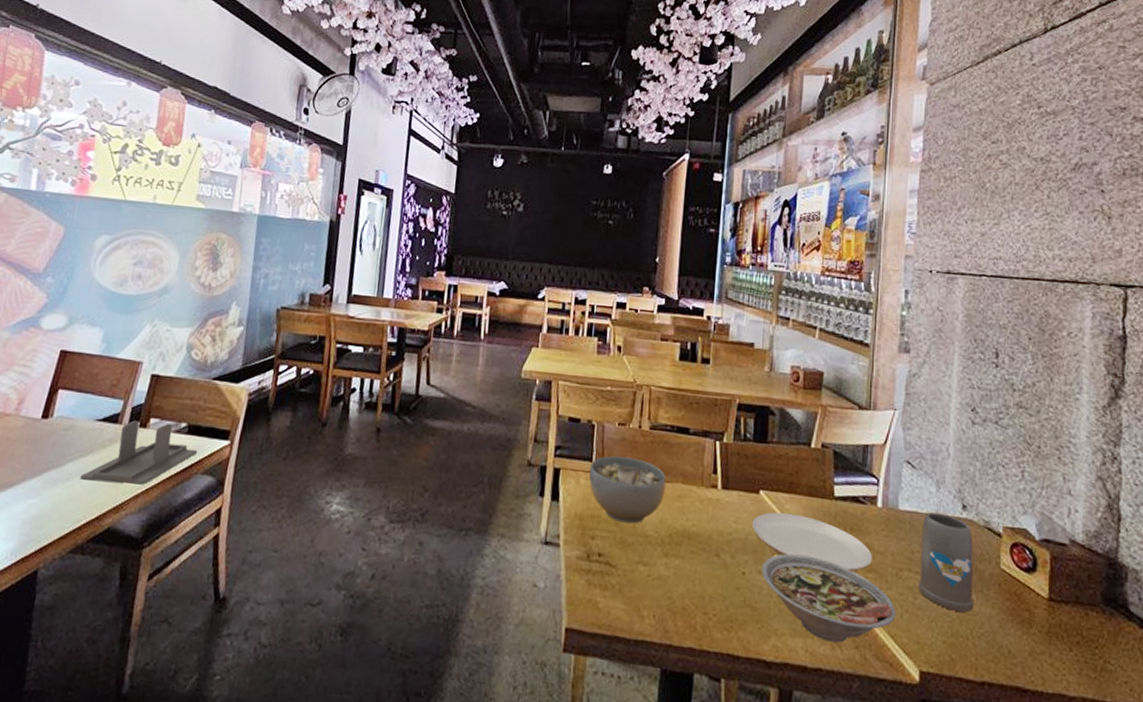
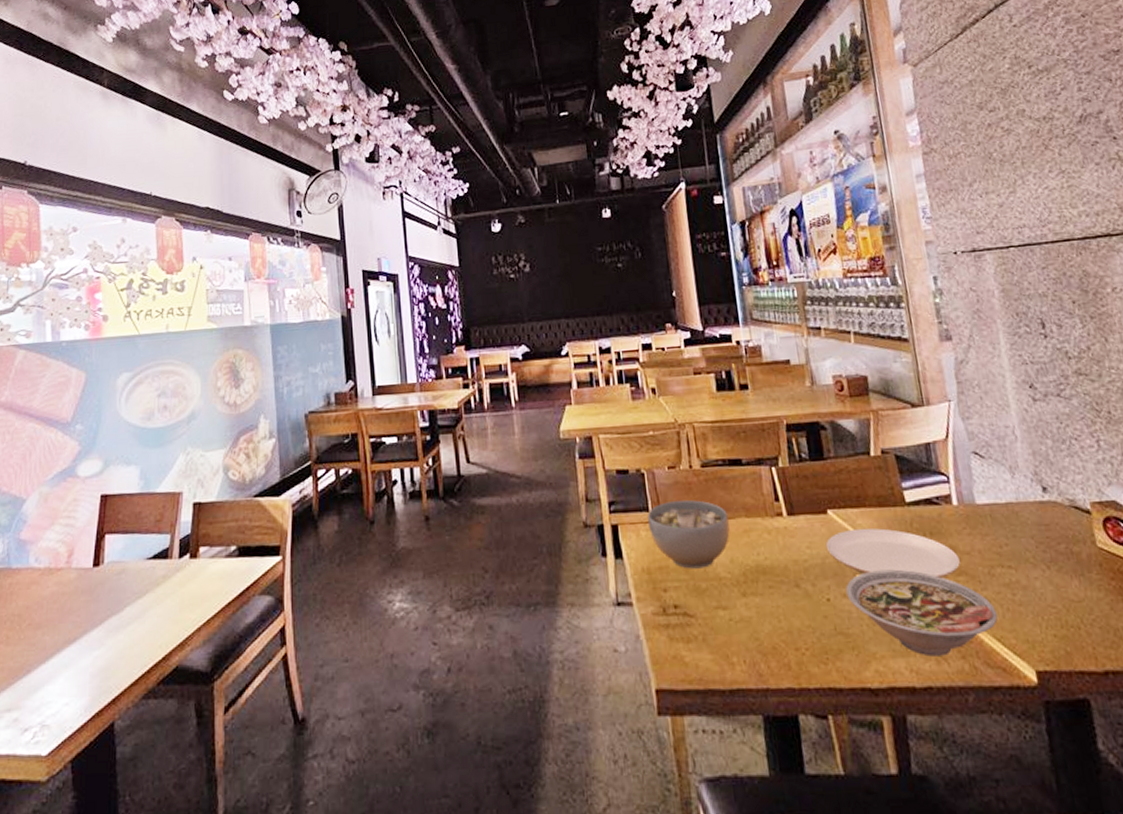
napkin holder: present [80,420,197,485] -> none [140,549,251,622]
beer mug: present [918,512,974,612] -> none [1004,500,1079,601]

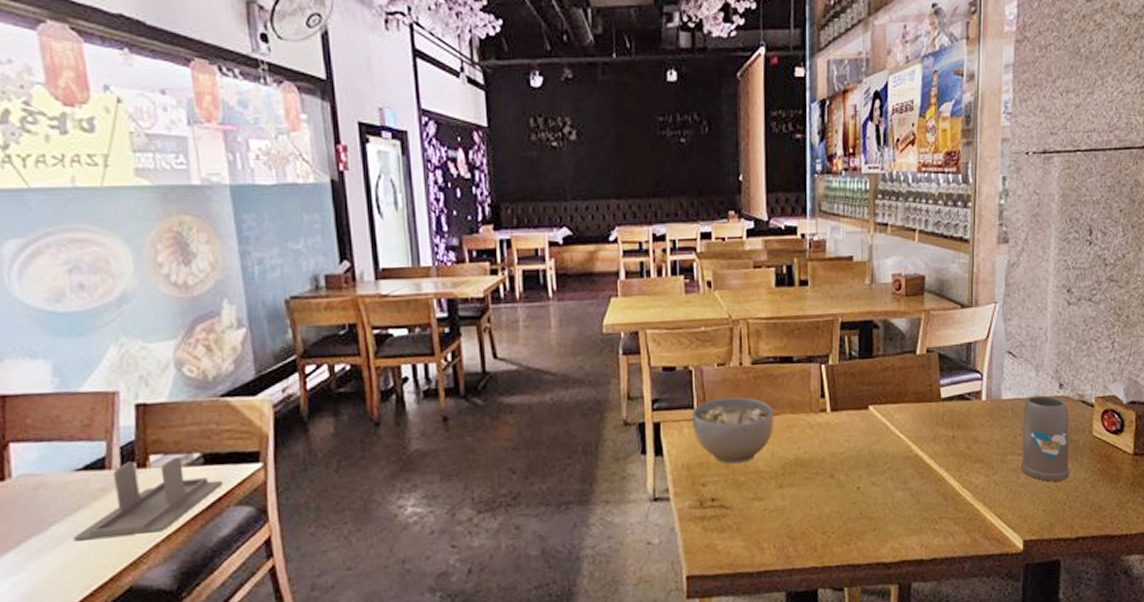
napkin holder: none [140,549,251,622] -> present [73,456,222,541]
plate: present [826,528,960,578] -> none [864,422,978,466]
soup bowl: present [846,569,998,657] -> none [876,459,1002,533]
beer mug: none [1004,500,1079,601] -> present [1020,395,1070,482]

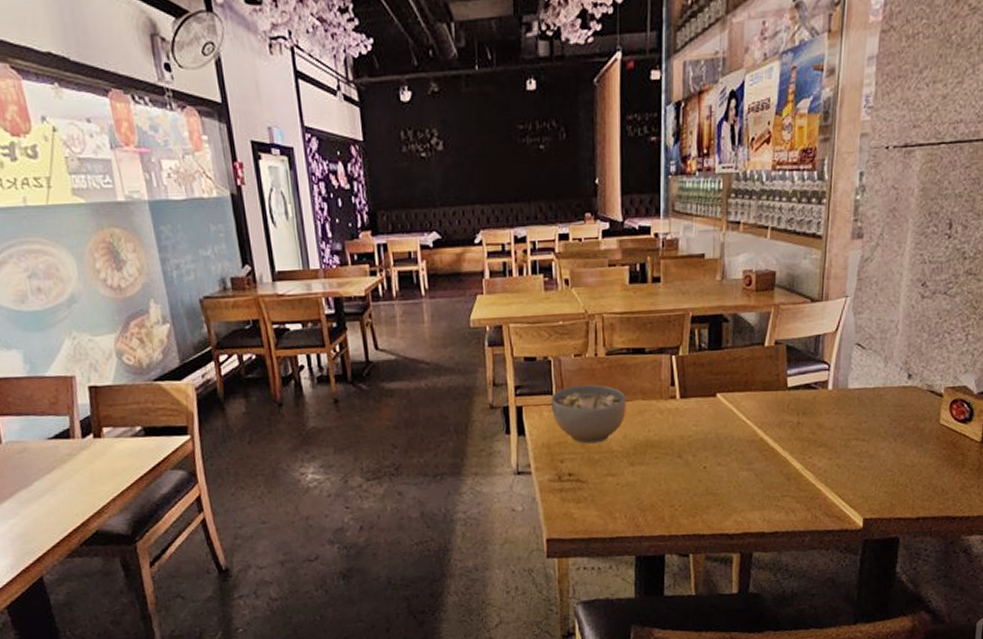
napkin holder: present [73,456,222,541] -> none [51,429,160,494]
beer mug: present [1020,395,1070,482] -> none [864,385,917,466]

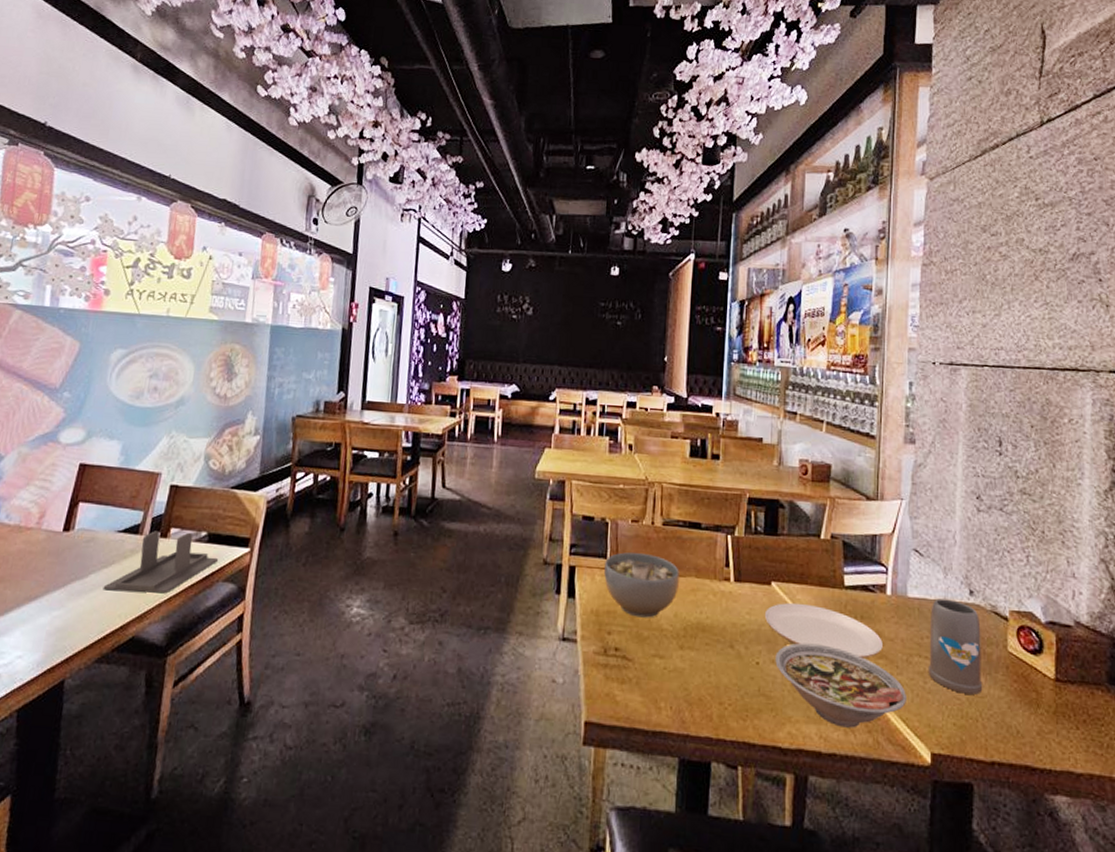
napkin holder: none [51,429,160,494] -> present [103,531,218,594]
plate: none [711,408,823,449] -> present [765,602,883,659]
soup bowl: none [721,442,844,510] -> present [775,642,908,728]
beer mug: none [864,385,917,466] -> present [928,598,983,695]

